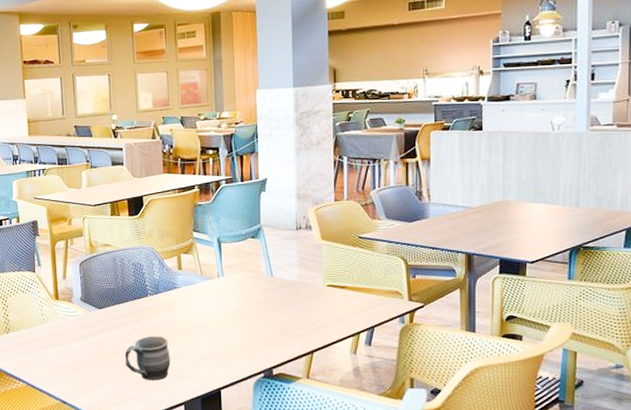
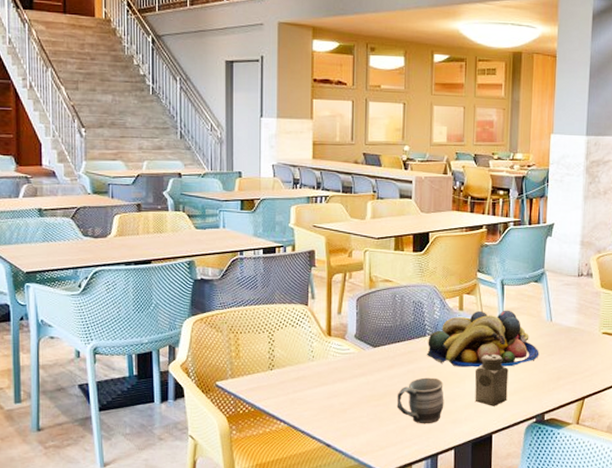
fruit bowl: none [149,267,262,325] -> present [426,310,539,367]
salt shaker: none [199,310,233,362] -> present [475,353,509,406]

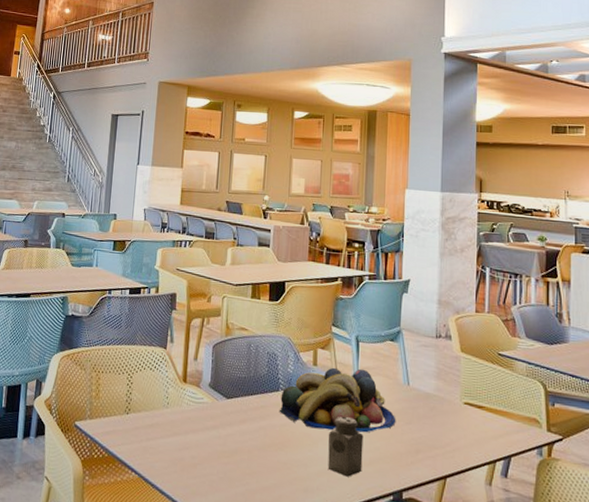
mug: present [396,377,444,424] -> none [247,436,296,491]

